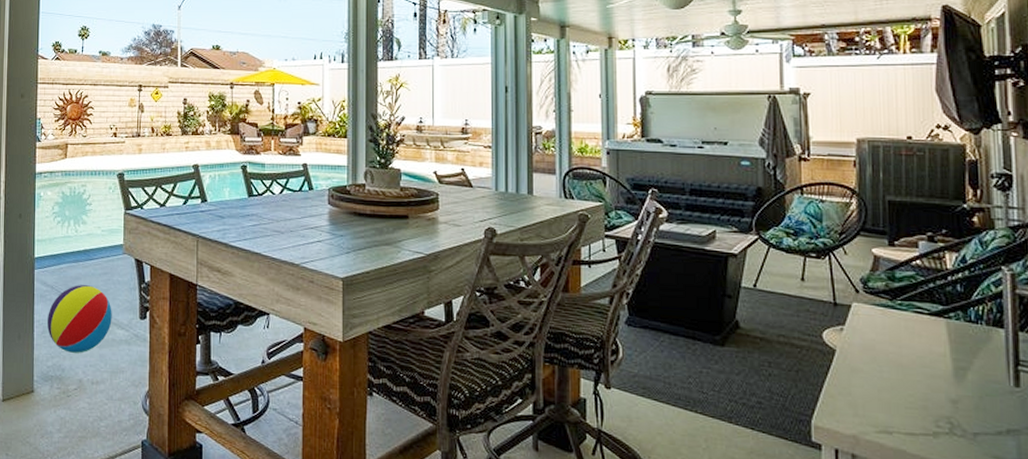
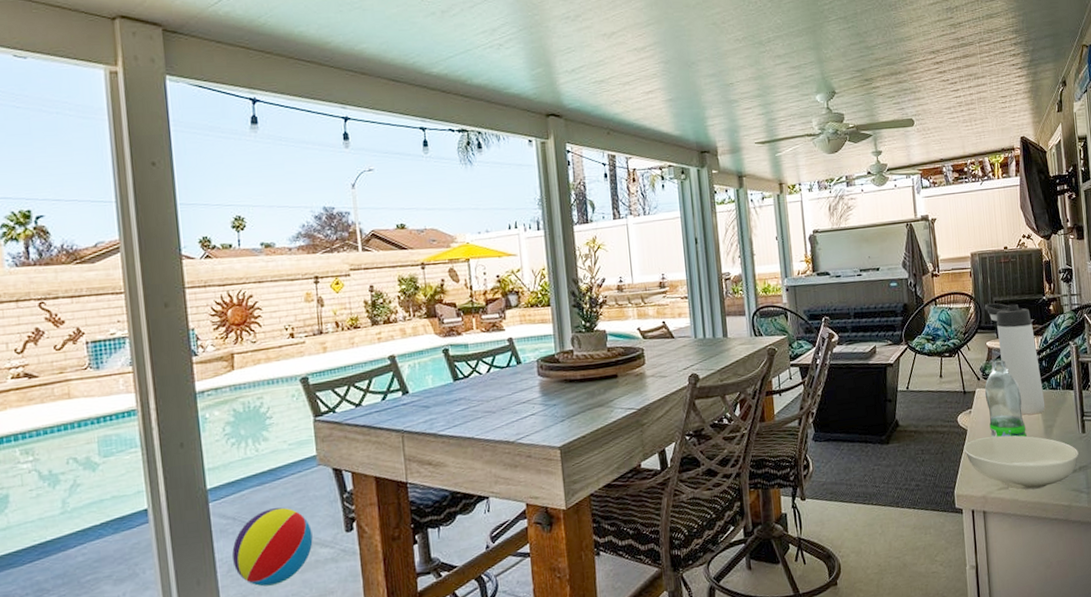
bowl: none [828,363,1007,444] -> present [963,435,1079,490]
bottle: none [866,272,925,376] -> present [985,359,1027,438]
thermos bottle: none [872,201,957,350] -> present [984,303,1046,415]

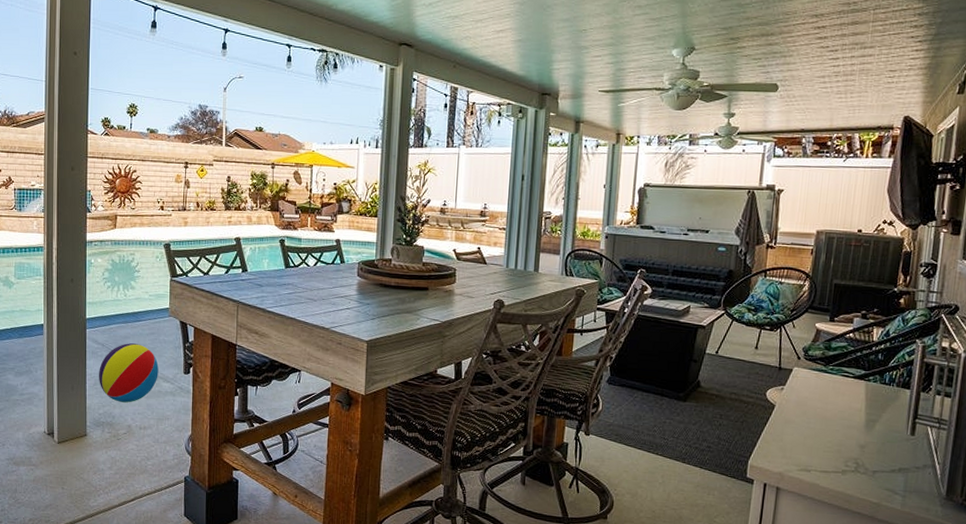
bowl: present [963,435,1079,490] -> none [767,416,902,480]
thermos bottle: present [984,303,1046,415] -> none [821,284,875,406]
bottle: present [985,359,1027,438] -> none [801,343,846,426]

